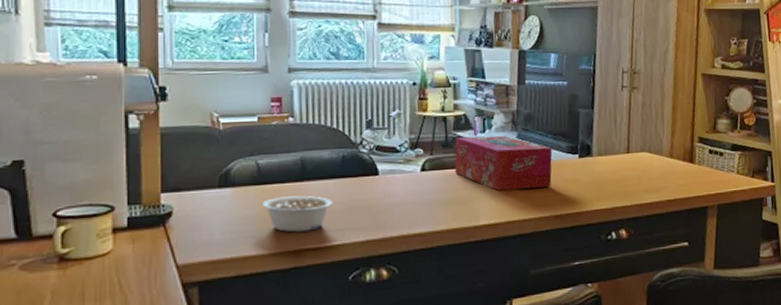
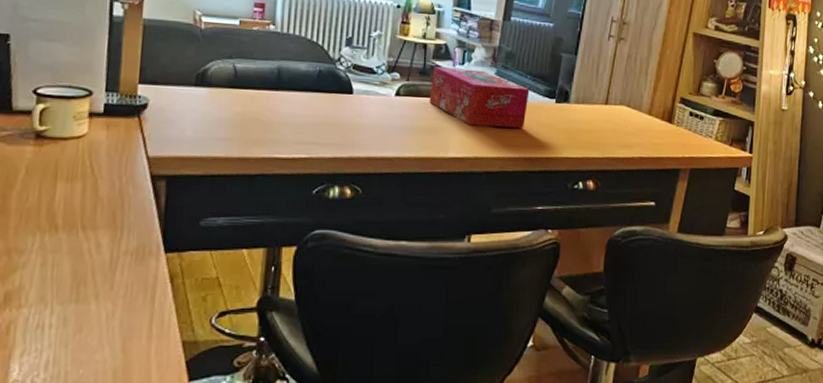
legume: present [263,195,333,233] -> none [236,103,305,141]

